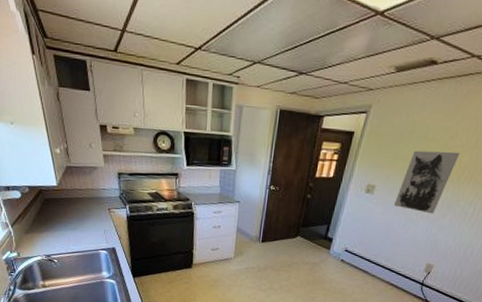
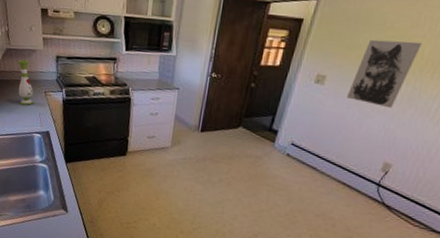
vase: none [79,177,99,223] -> present [18,59,34,106]

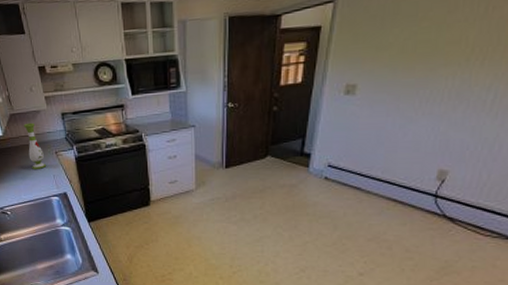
wall art: present [346,39,422,108] -> none [383,27,465,109]

